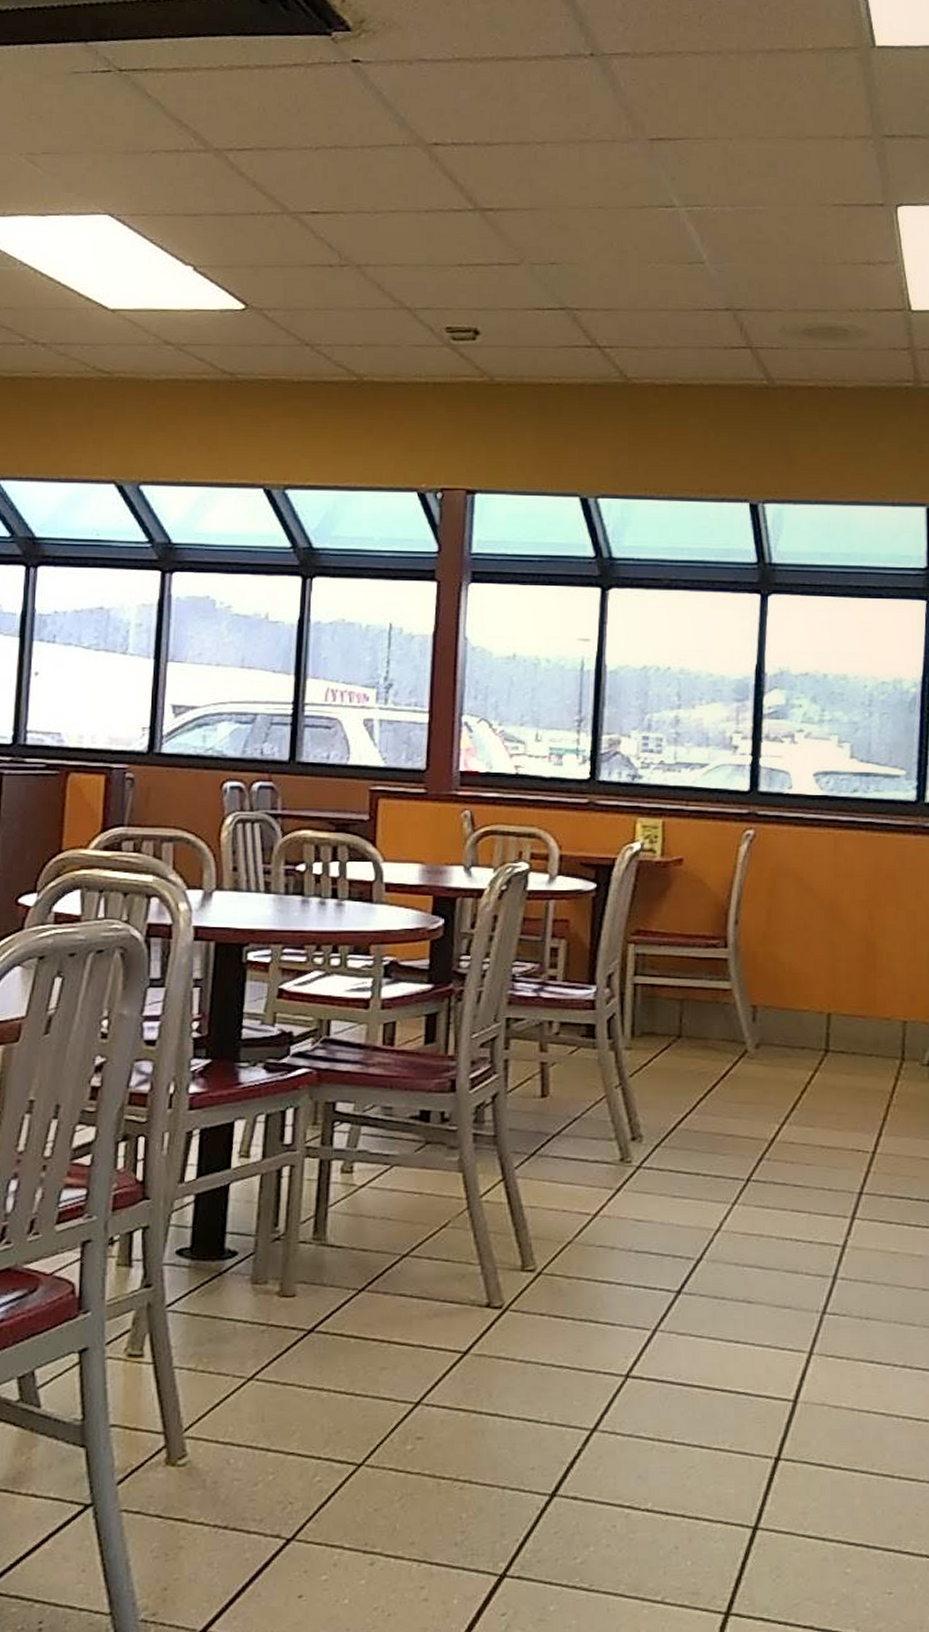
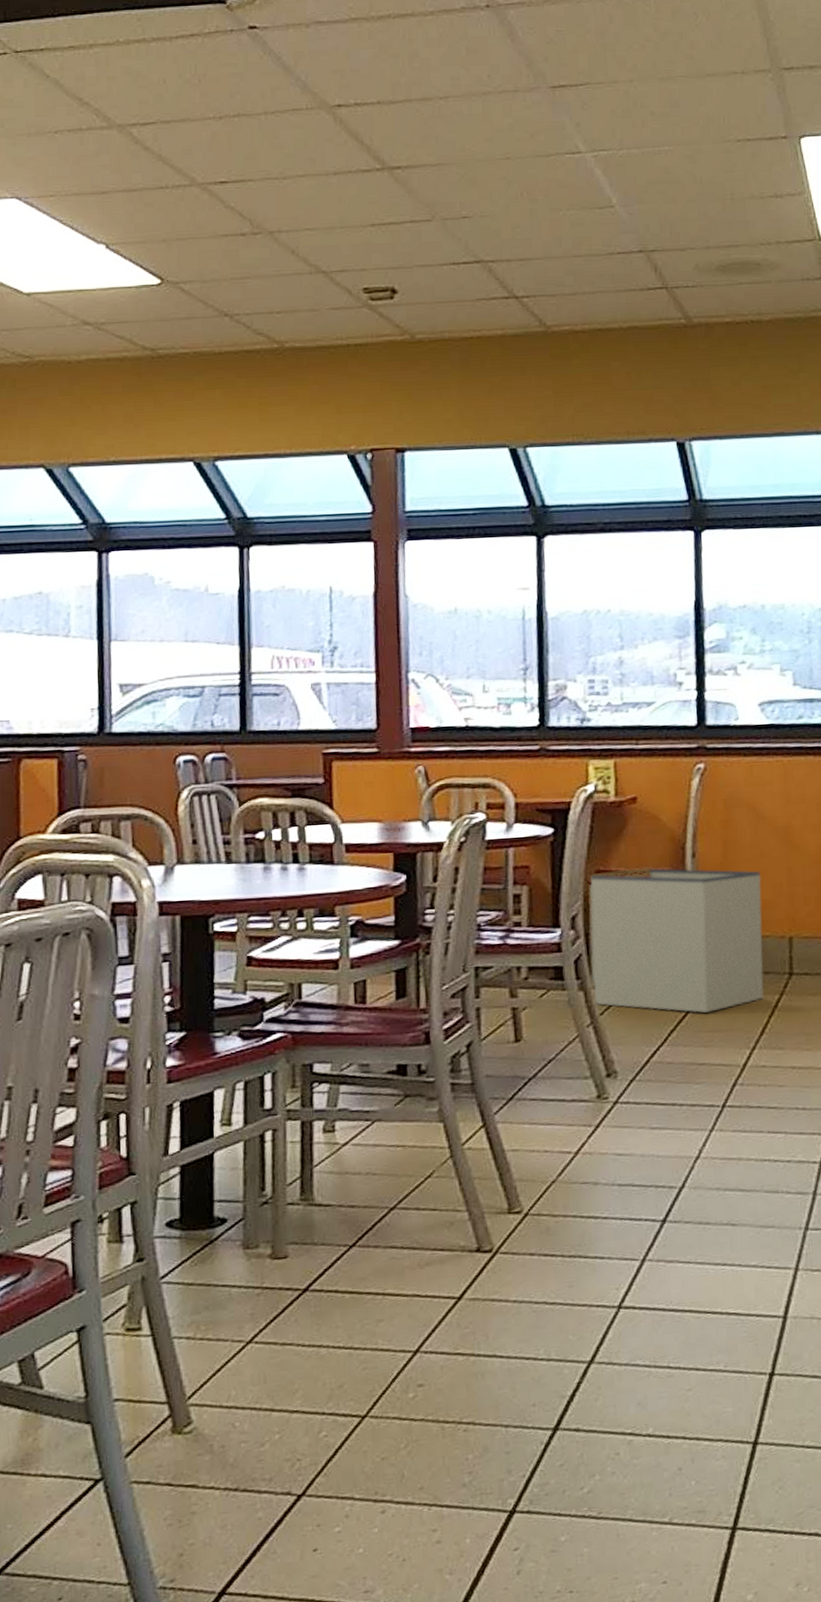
storage bin: none [624,931,804,1083] -> present [589,867,765,1013]

